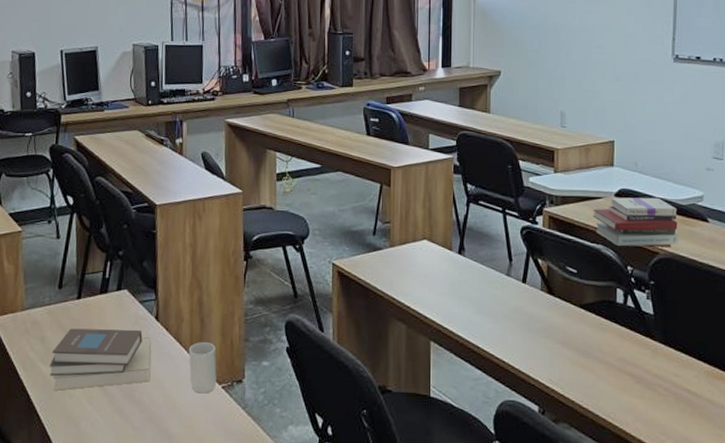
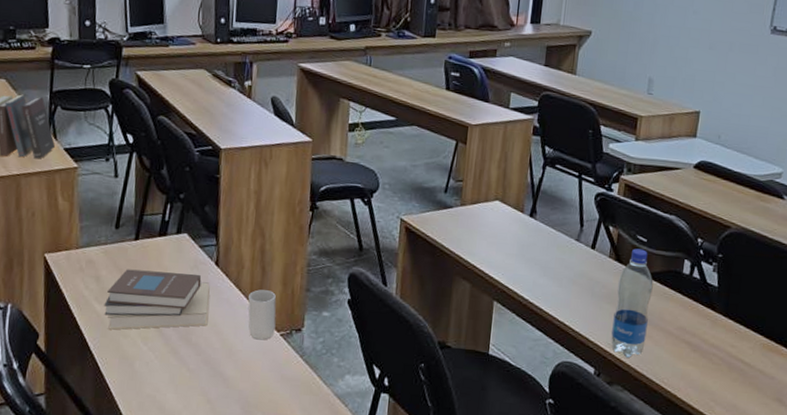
bottle: none [552,280,588,393] -> present [611,248,654,357]
books: present [593,197,679,248] -> none [669,168,754,222]

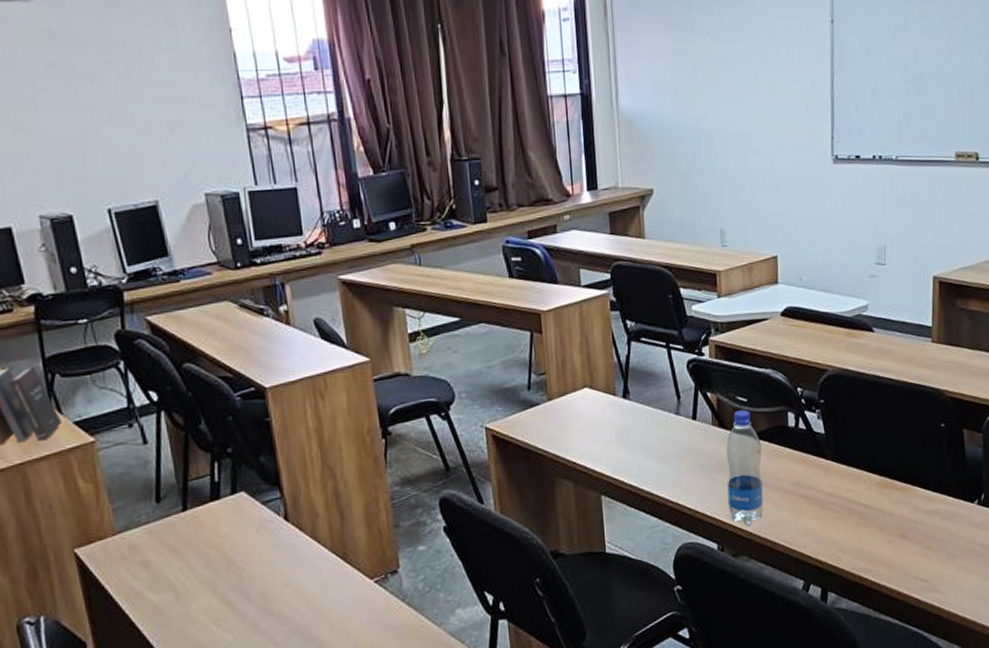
books: present [104,269,210,330] -> none [159,534,289,620]
cup: present [248,289,277,340] -> none [330,535,368,593]

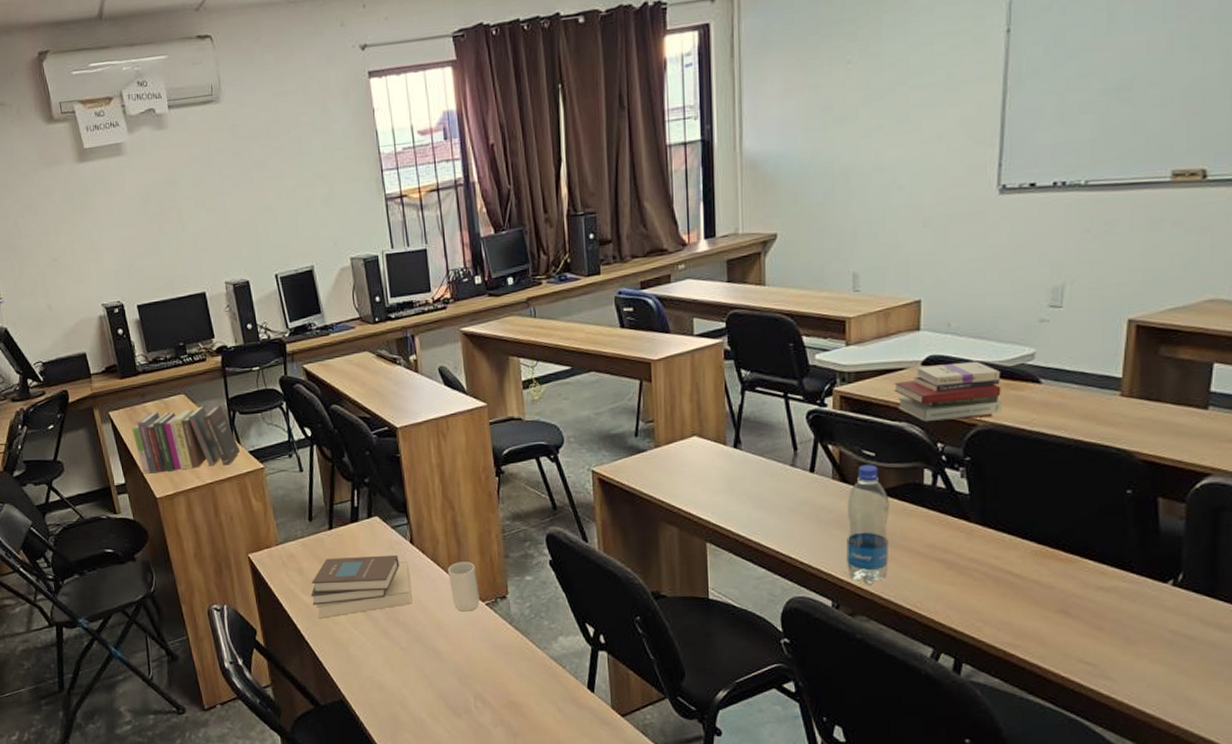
books: none [159,534,289,620] -> present [310,554,412,618]
cup: none [330,535,368,593] -> present [448,562,480,612]
books: none [759,312,846,369] -> present [894,361,1003,422]

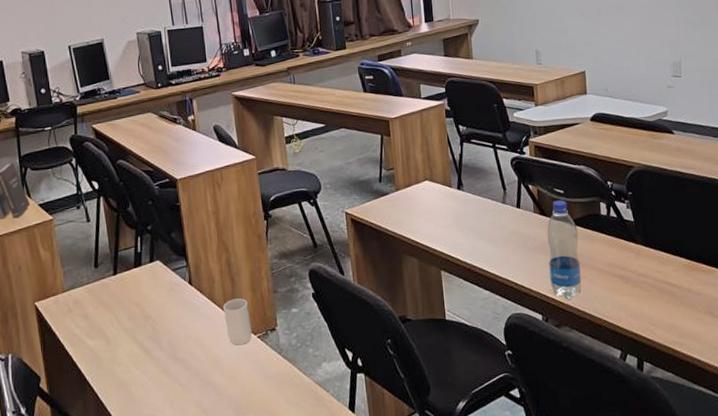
books: present [310,554,412,618] -> none [95,295,191,361]
books: present [894,361,1003,422] -> none [572,117,650,165]

